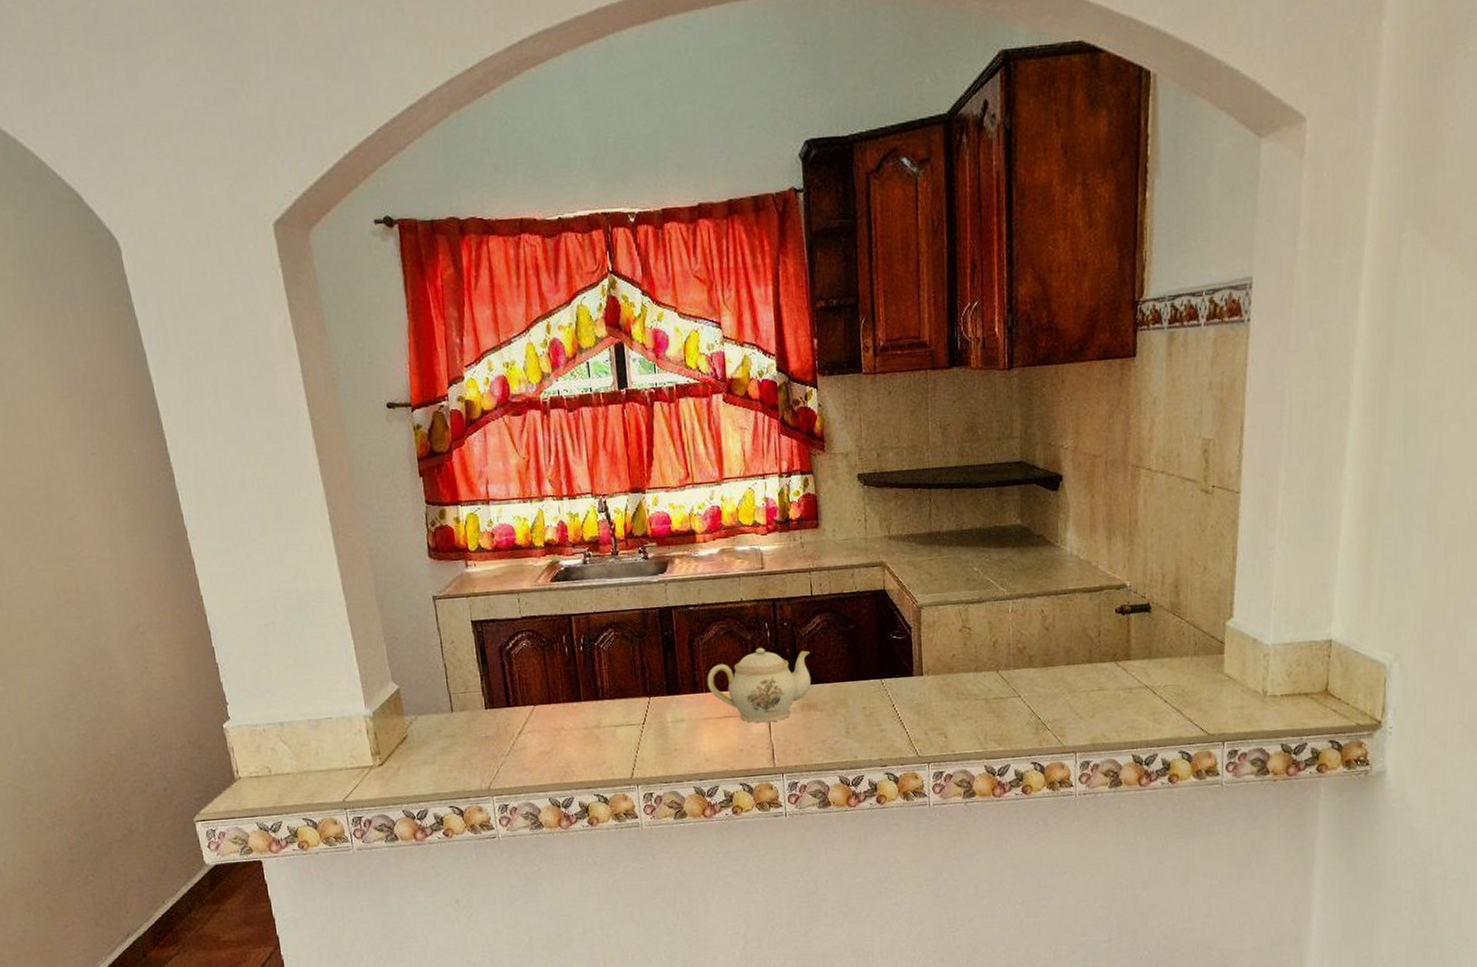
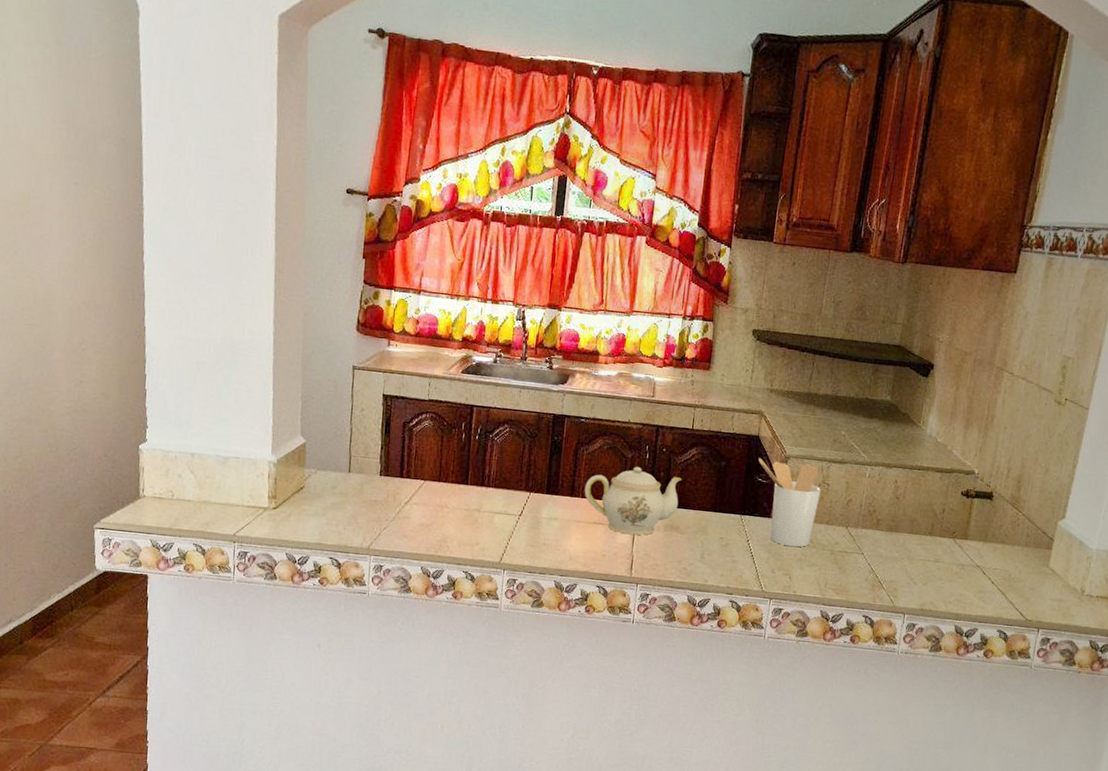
utensil holder: none [889,609,963,703] -> present [758,458,821,547]

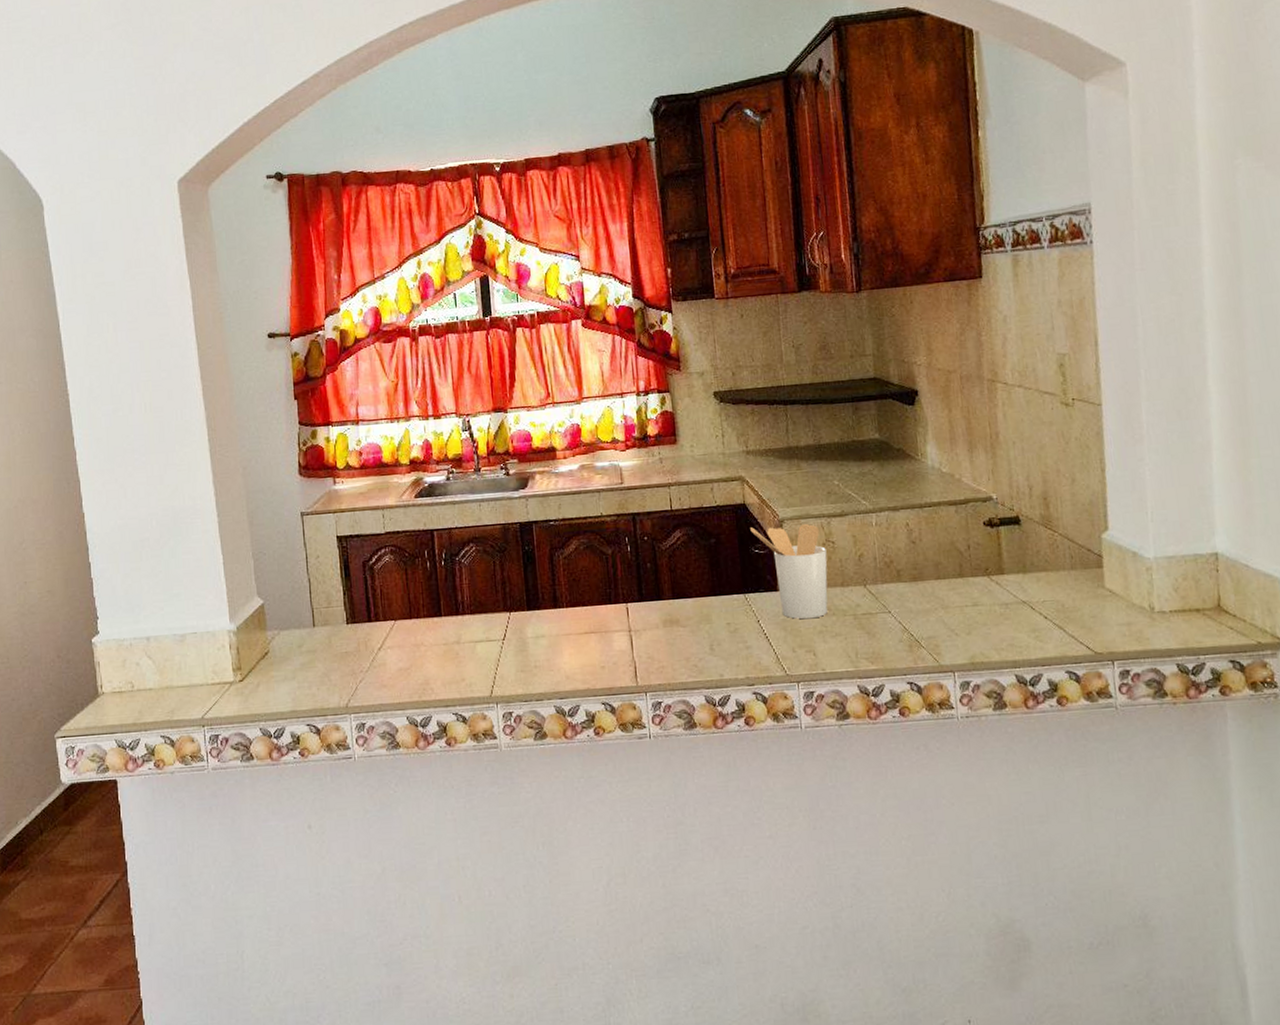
teapot: present [584,466,682,536] -> none [567,561,674,639]

